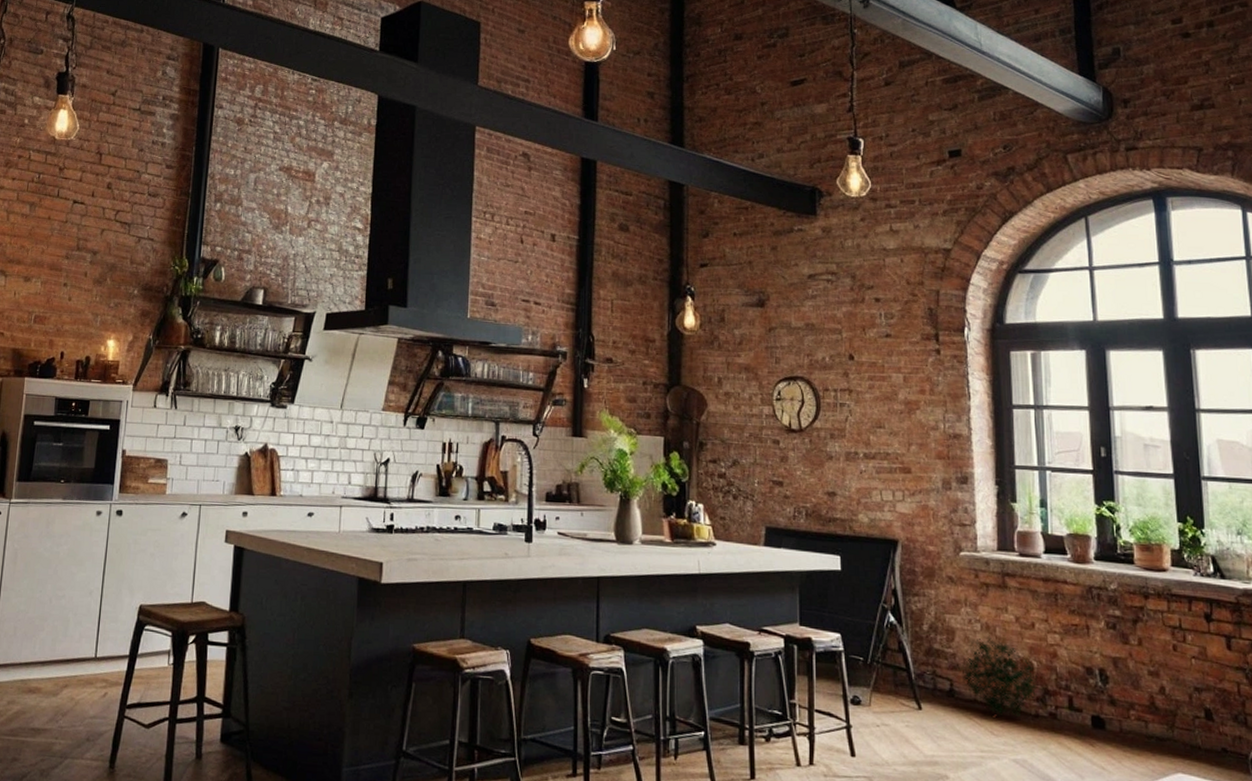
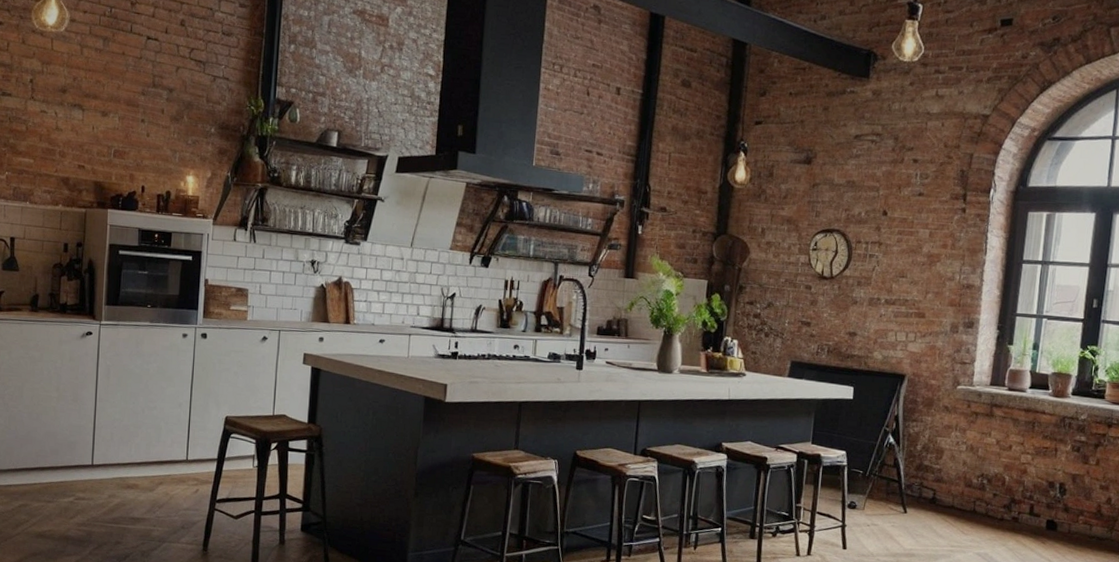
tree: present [954,635,1038,718] -> none [939,455,1008,521]

